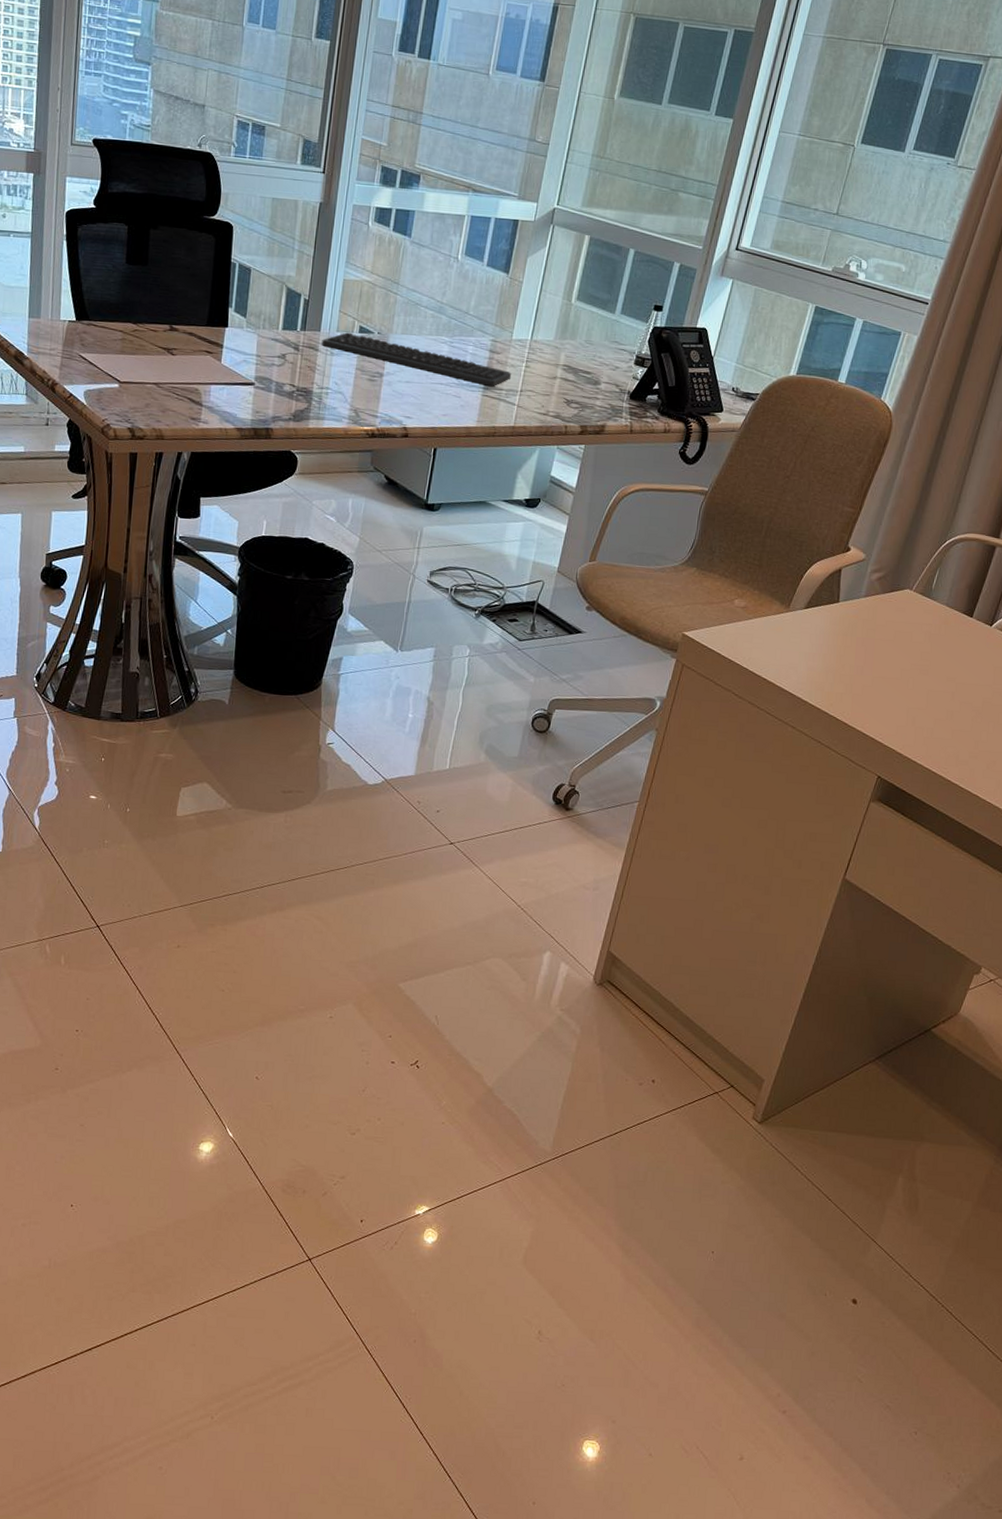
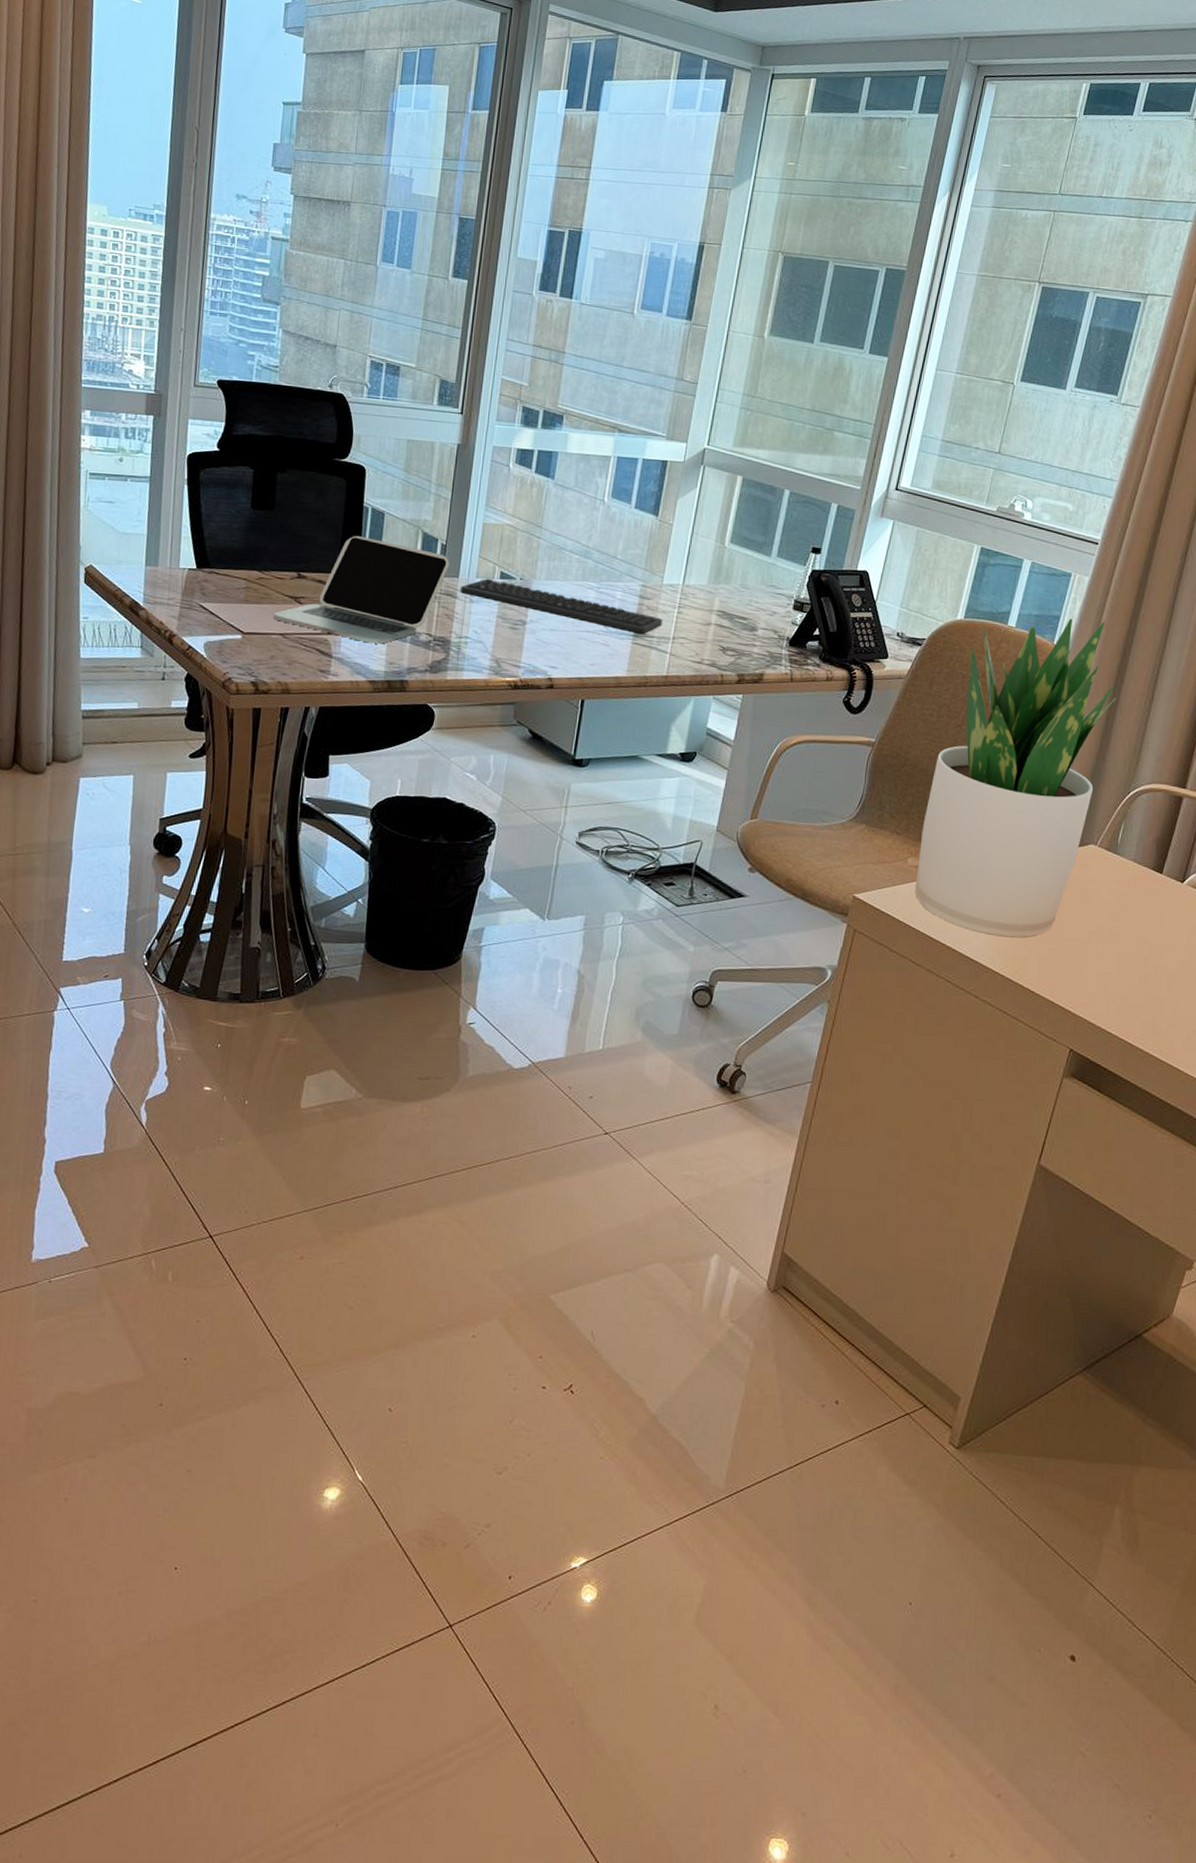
laptop: none [147,291,312,394] -> present [273,536,450,644]
planter: none [740,375,938,675] -> present [914,618,1117,938]

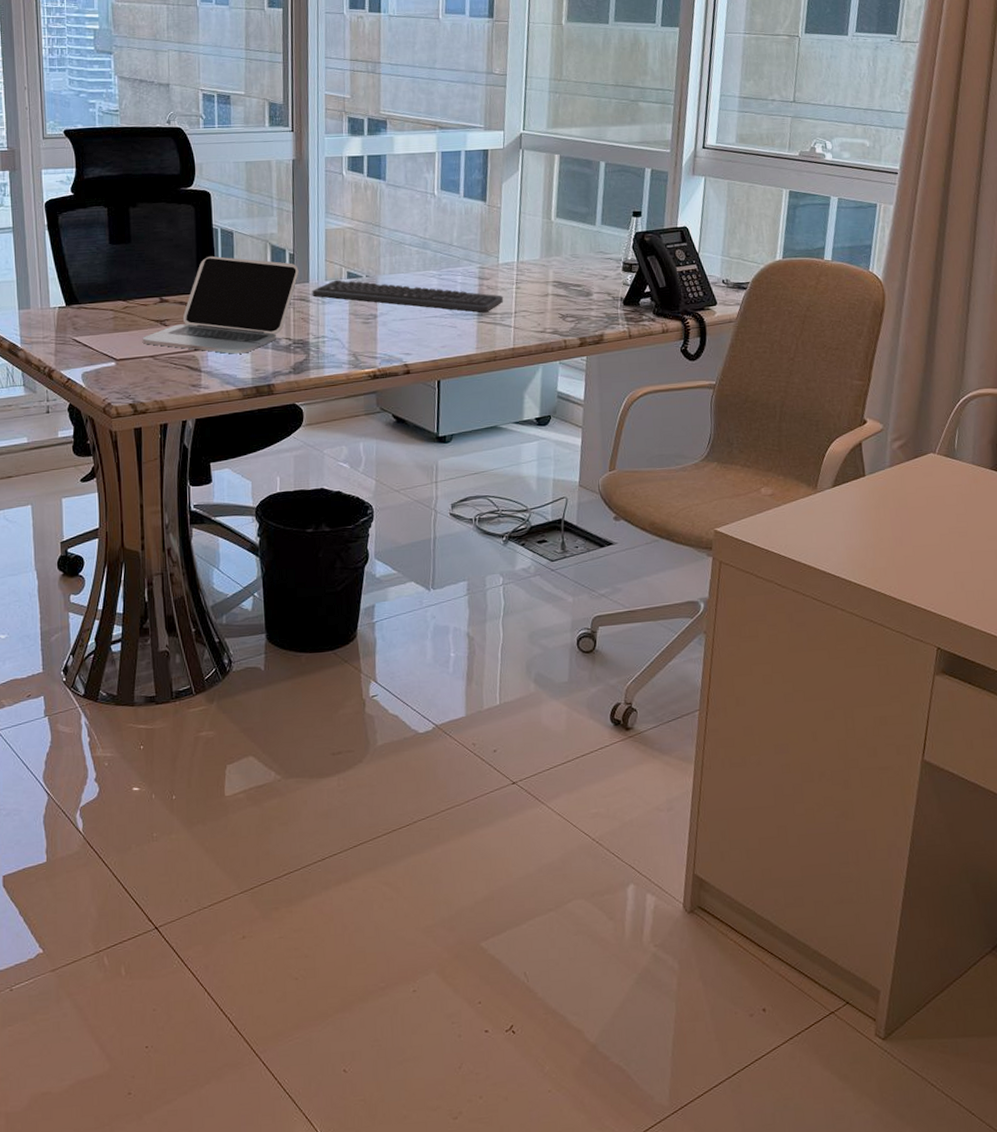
planter: present [914,618,1117,938] -> none [770,245,935,551]

